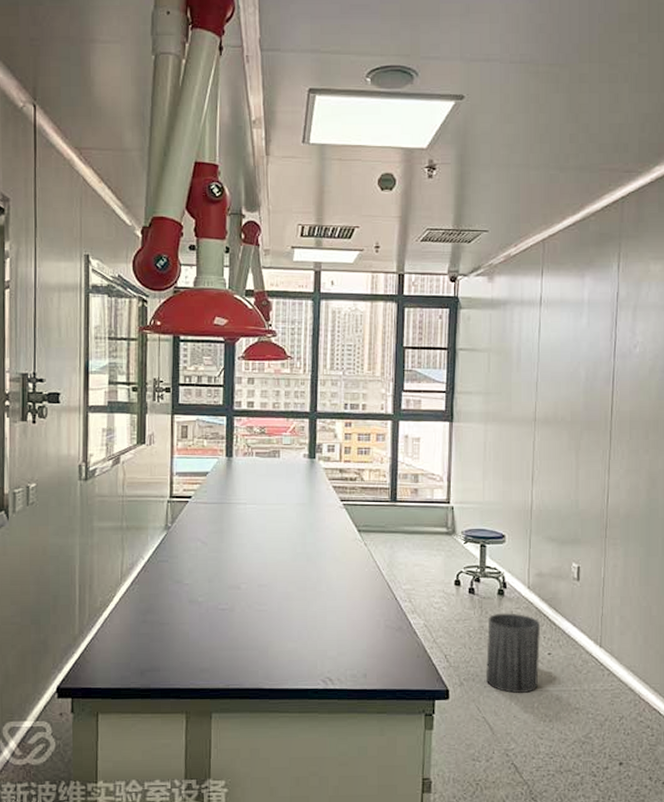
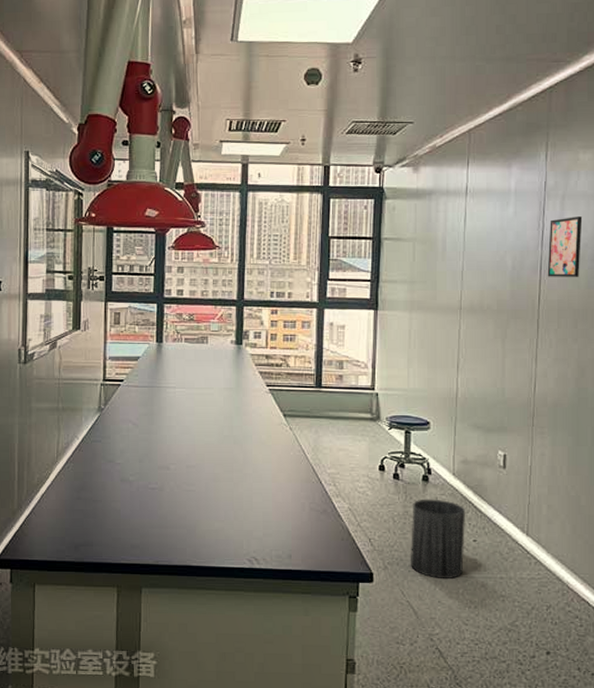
wall art: none [619,328,654,388] -> present [547,216,583,277]

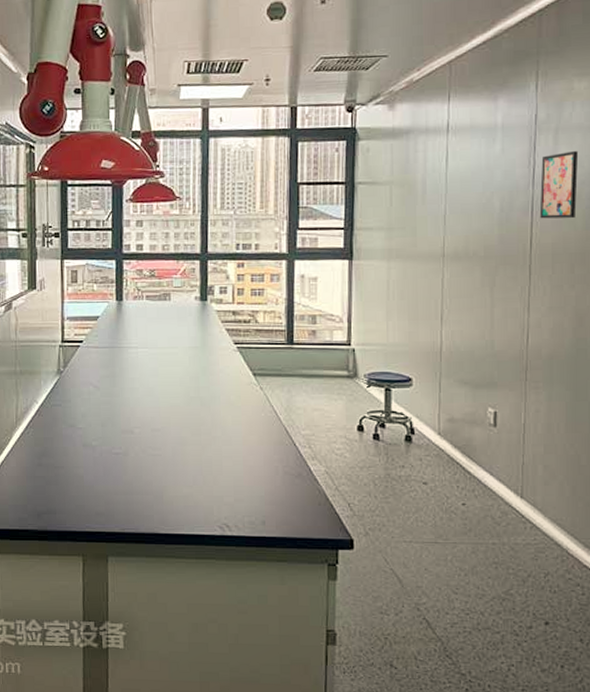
trash can: present [411,499,465,579] -> none [393,460,453,545]

